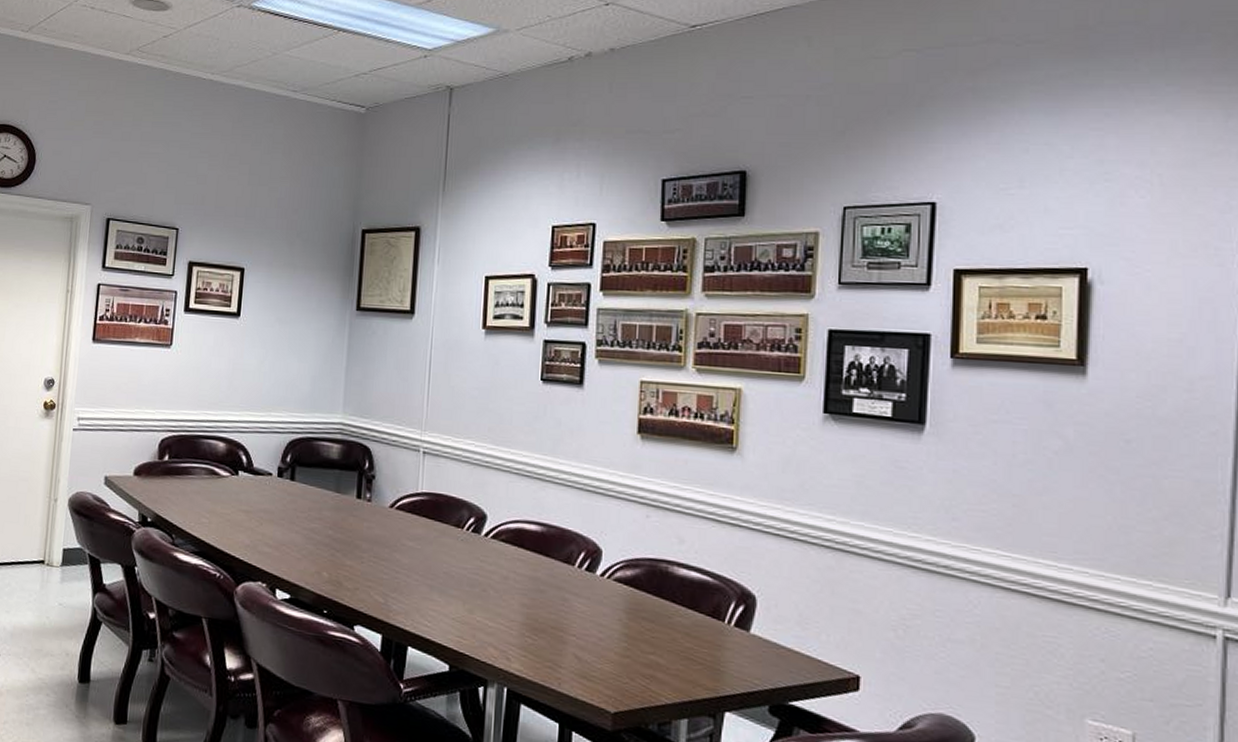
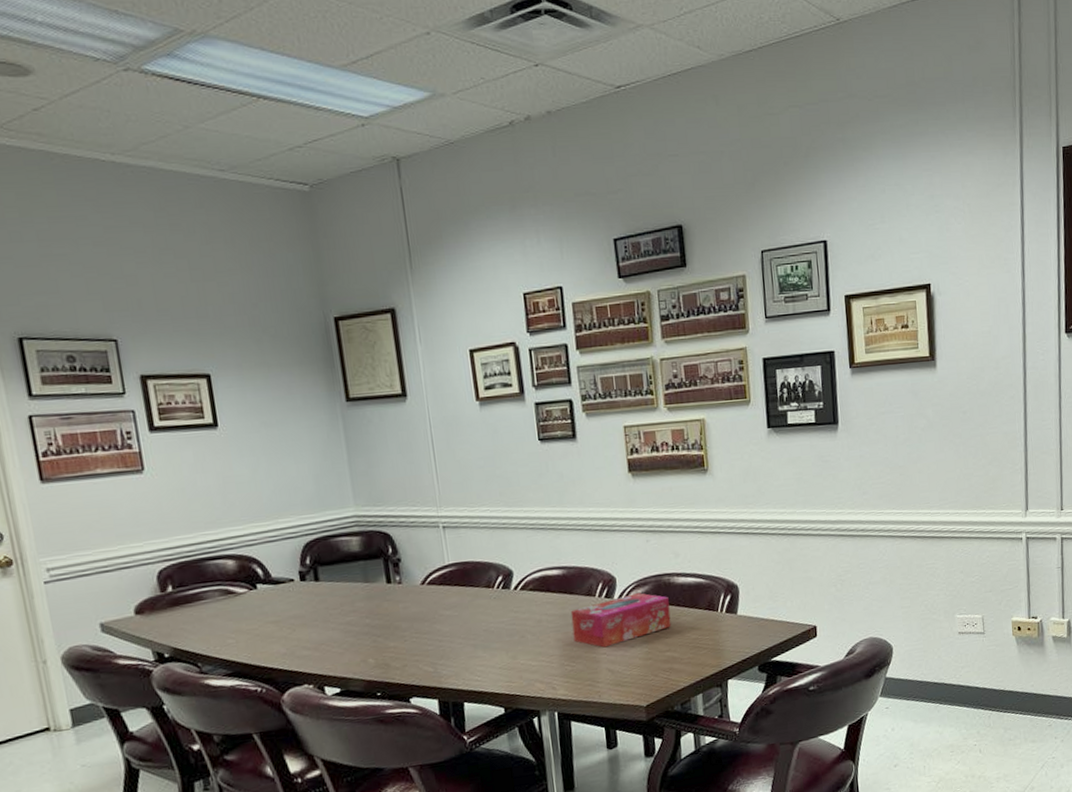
tissue box: none [541,573,663,629] -> present [570,593,672,648]

